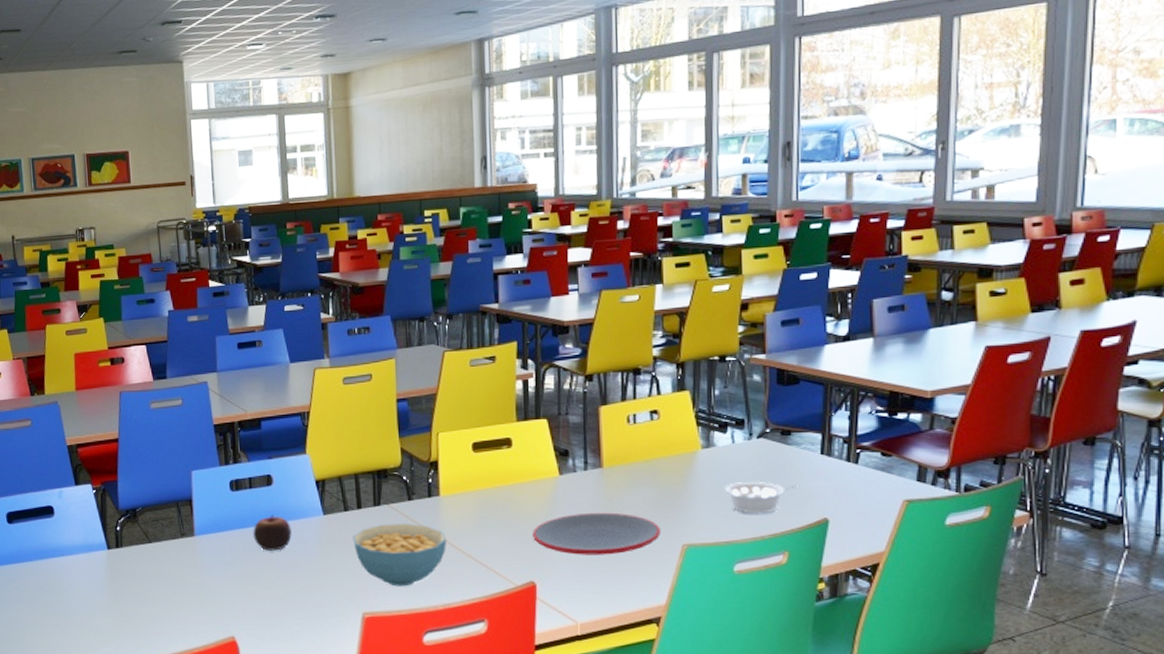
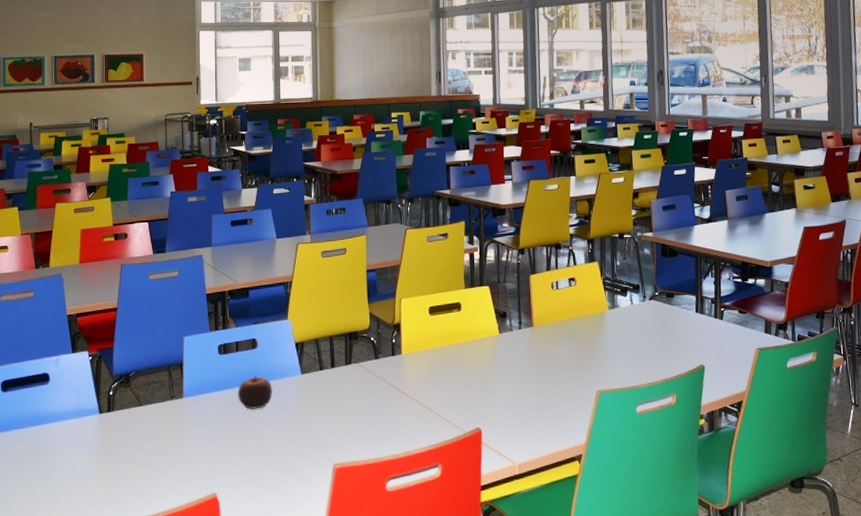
cereal bowl: present [353,523,447,587] -> none [327,379,408,438]
plate: present [533,512,661,555] -> none [478,365,580,403]
legume: present [725,481,798,514] -> none [627,335,681,363]

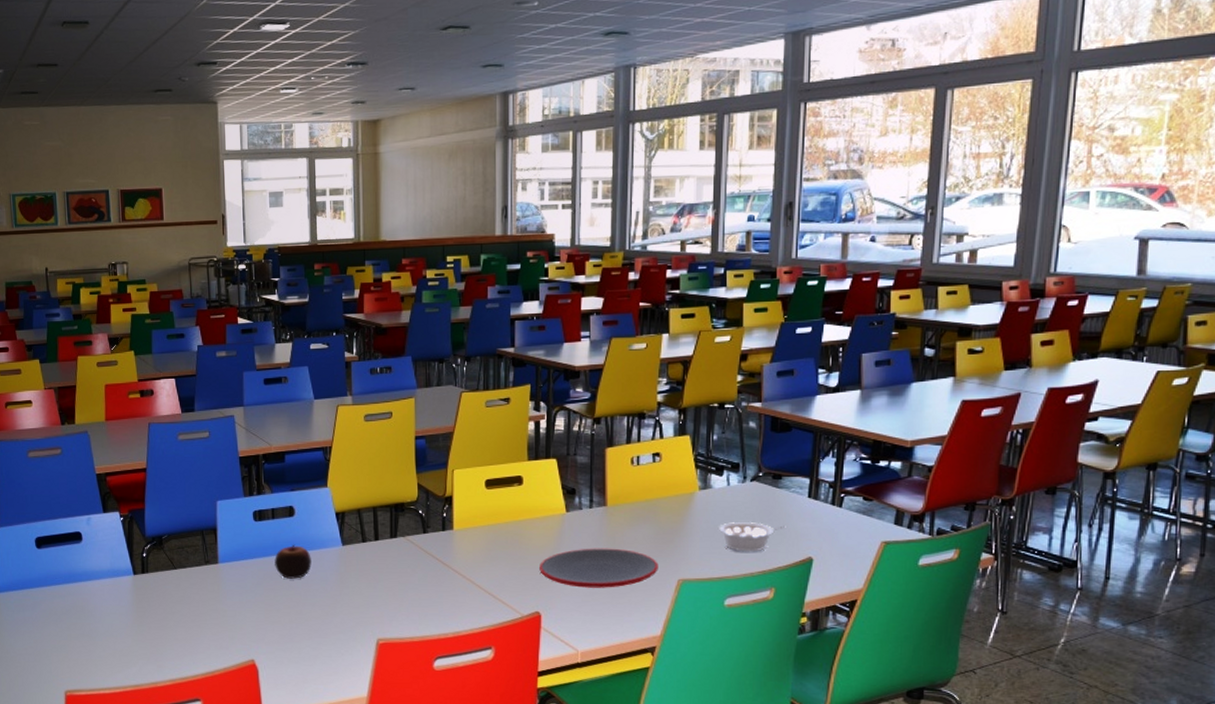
plate: none [478,365,580,403] -> present [539,548,659,588]
legume: none [627,335,681,363] -> present [719,521,786,552]

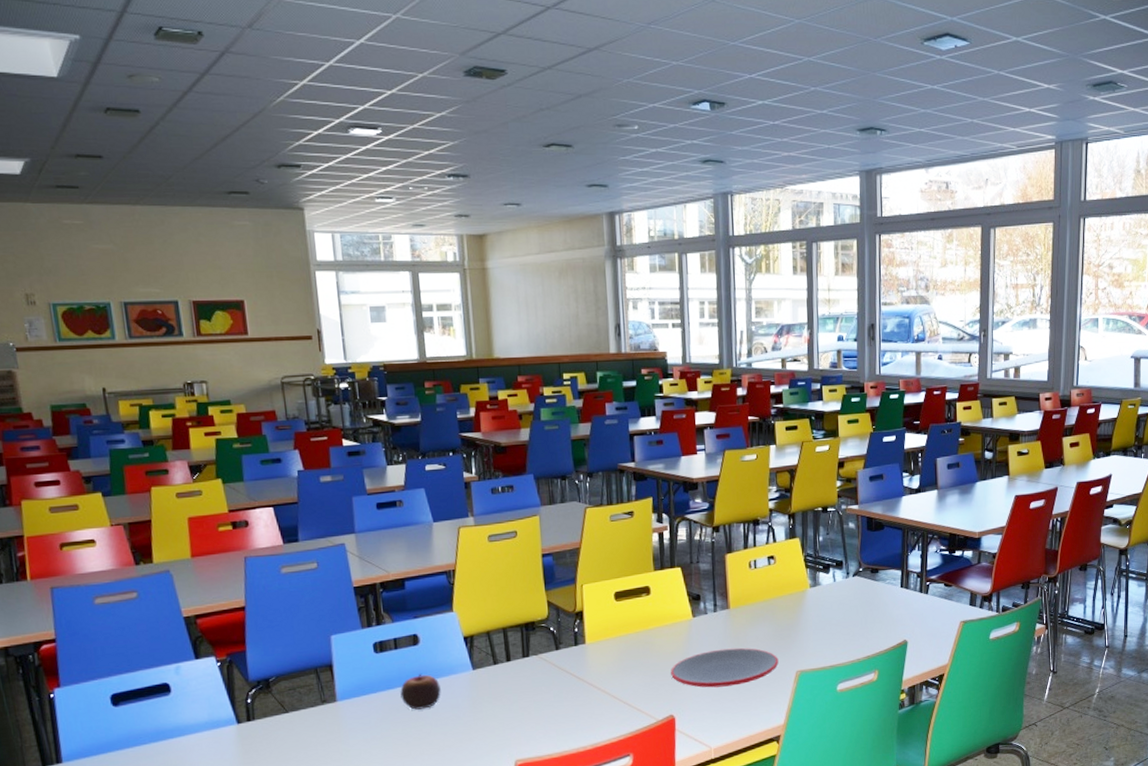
legume: present [719,521,786,552] -> none [829,612,884,641]

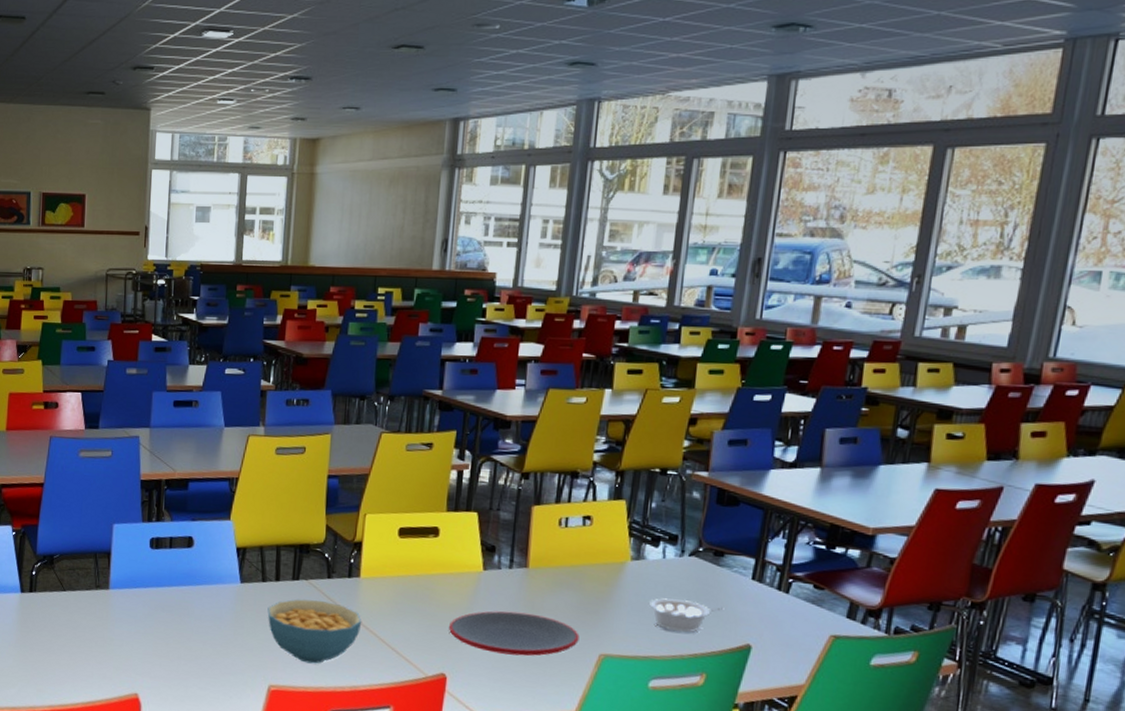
apple: present [400,673,441,710] -> none [168,577,207,614]
cereal bowl: none [503,671,594,732] -> present [267,599,362,664]
legume: none [829,612,884,641] -> present [649,598,724,633]

